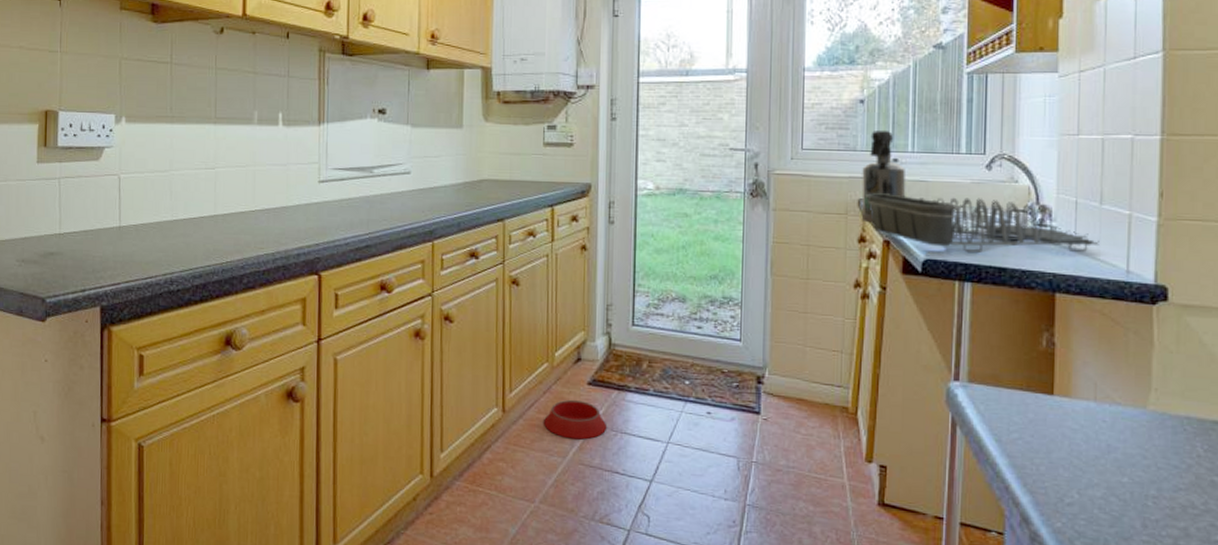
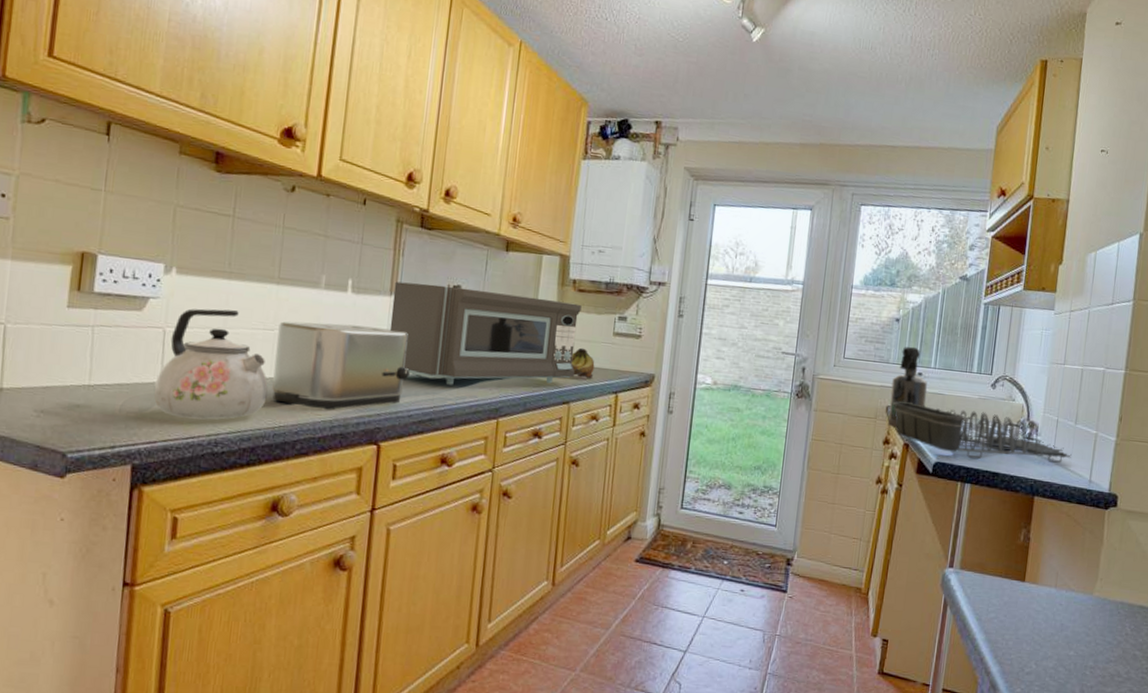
kettle: none [114,152,214,260] -> present [153,308,268,420]
toaster: none [217,157,343,243] -> present [272,321,410,411]
microwave: none [321,110,508,210] -> present [389,281,582,385]
fruit: none [502,161,527,193] -> present [571,347,595,379]
pet bowl: present [544,400,607,440] -> none [591,576,650,613]

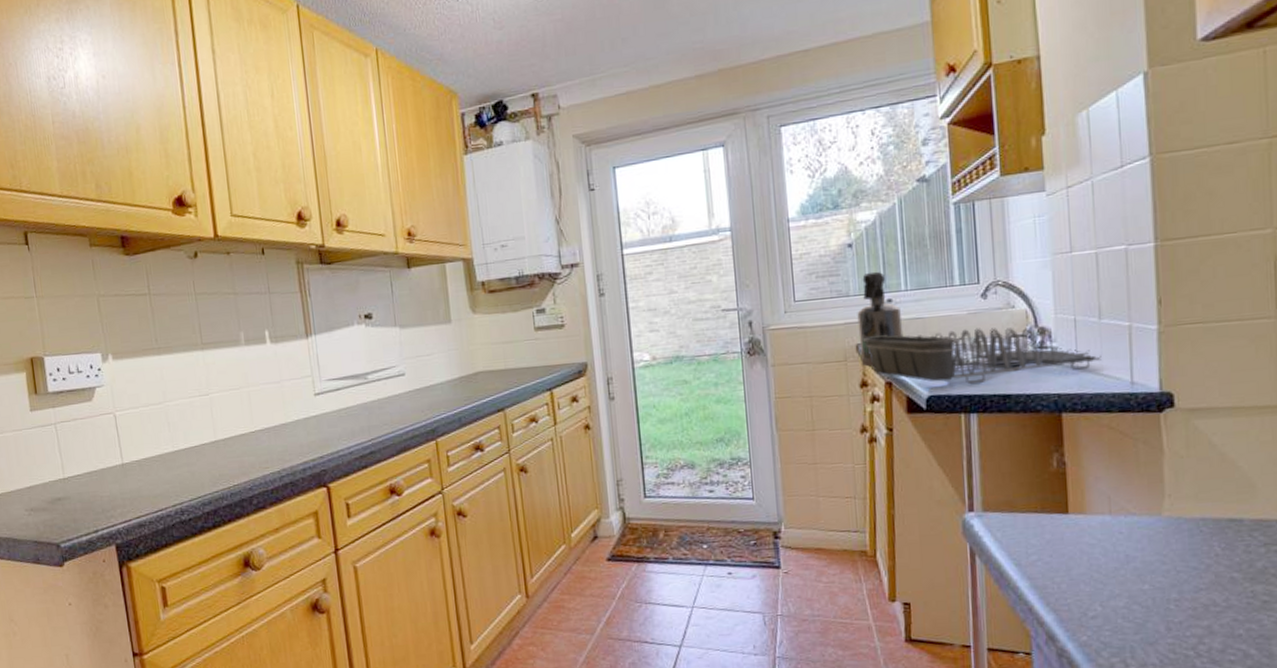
kettle: present [153,308,268,420] -> none [118,383,217,494]
toaster: present [272,321,410,411] -> none [212,370,342,463]
microwave: present [389,281,582,385] -> none [308,305,503,415]
fruit: present [571,347,595,379] -> none [497,350,524,382]

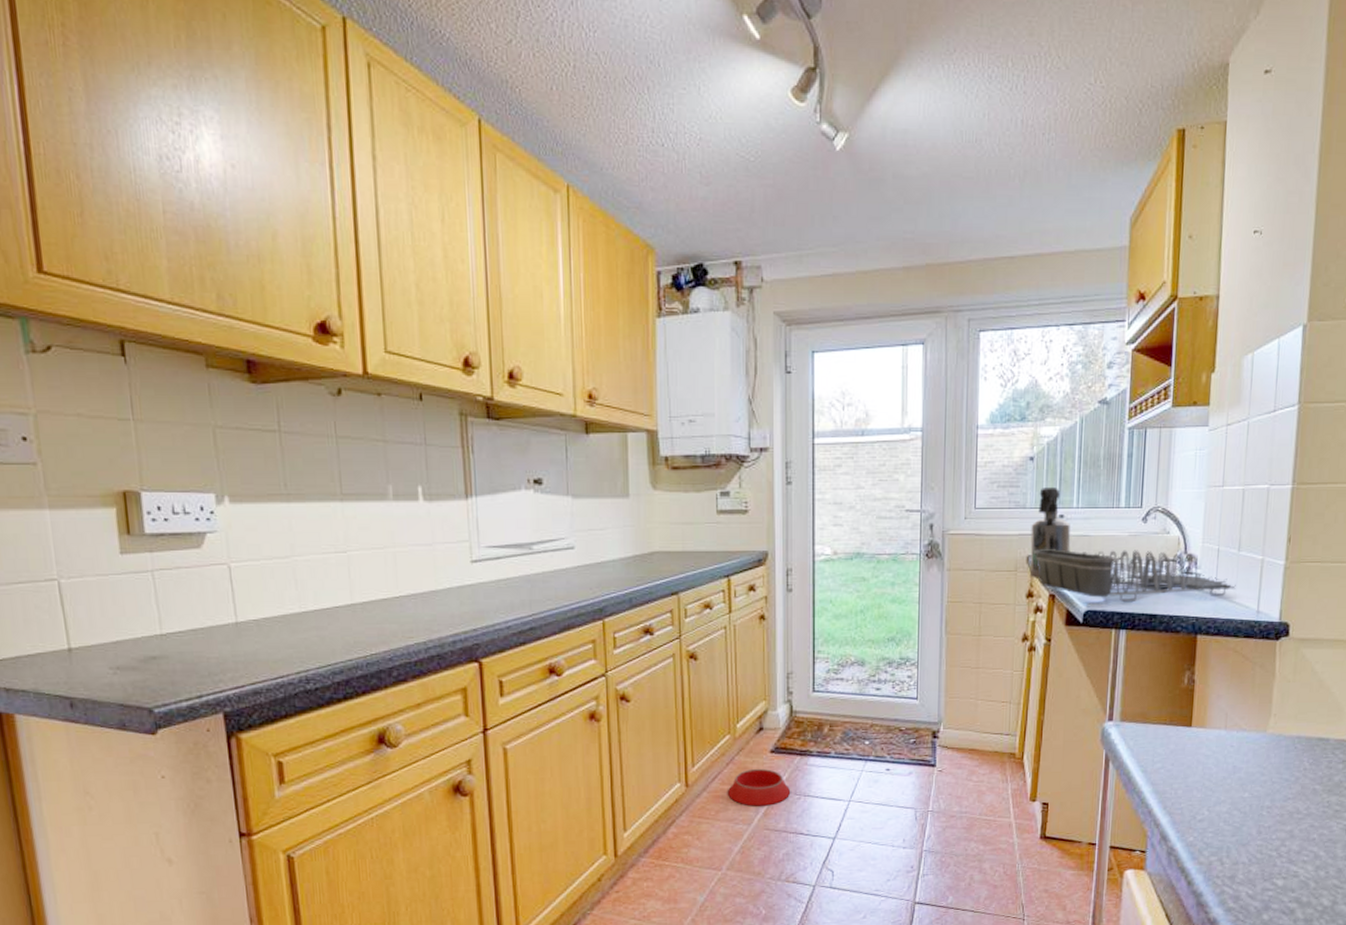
pet bowl: none [568,577,632,616] -> present [728,769,791,806]

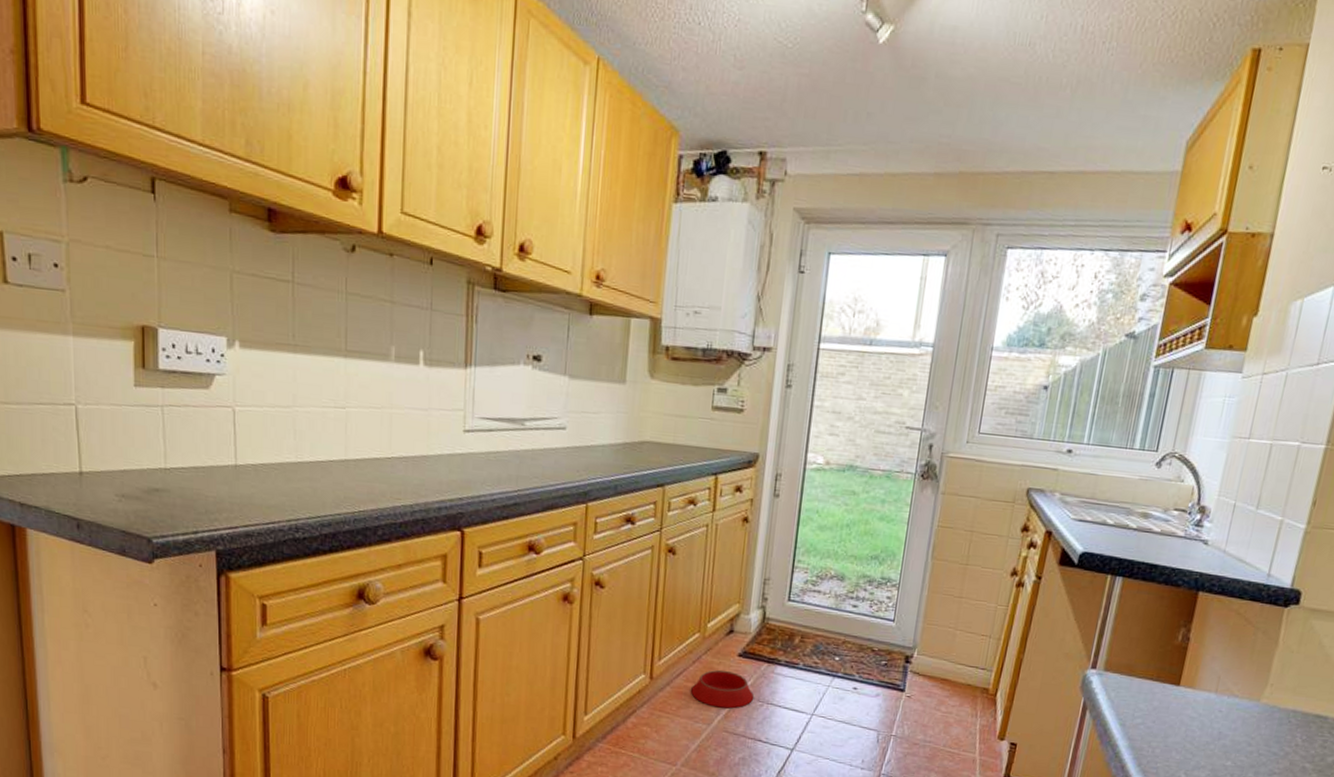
spray bottle: present [1029,486,1071,578] -> none [1027,418,1079,513]
dish rack: present [1033,549,1236,603] -> none [1034,483,1249,554]

